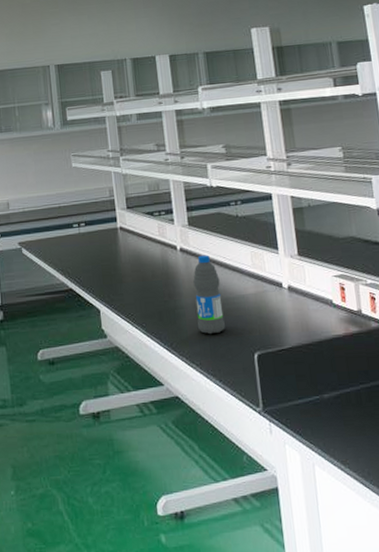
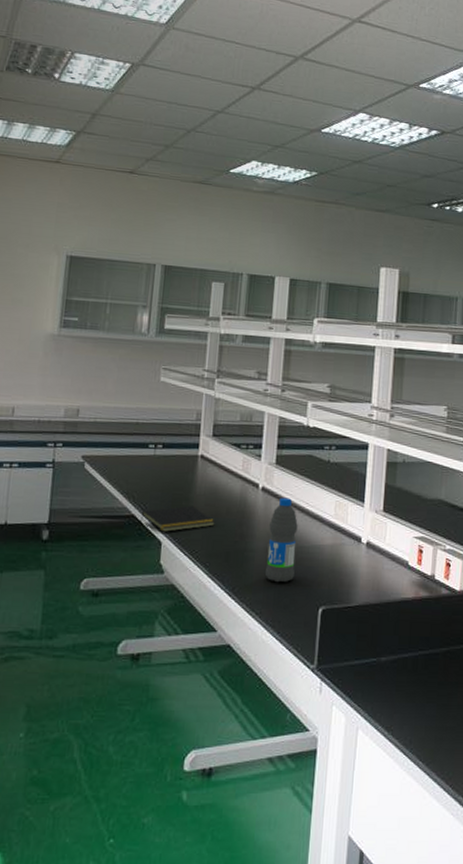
notepad: none [77,273,144,300] -> present [140,505,215,532]

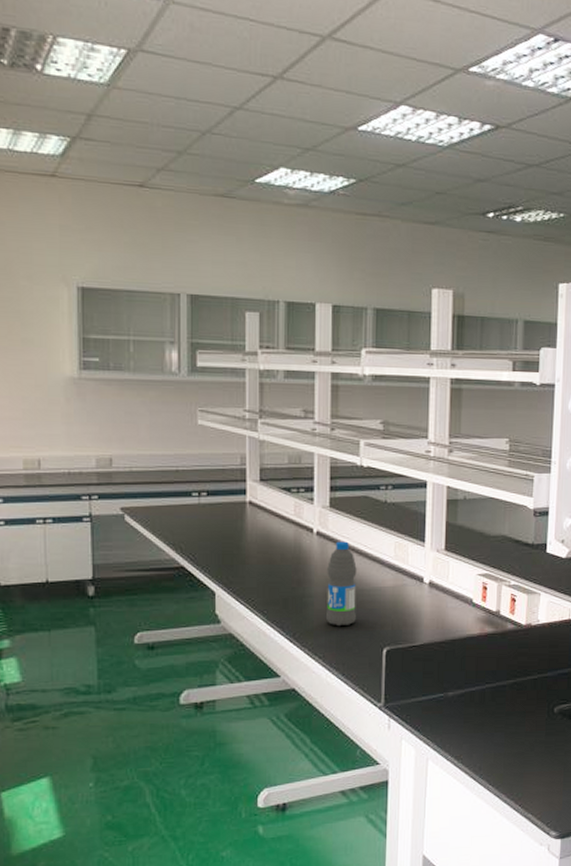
notepad: present [140,505,215,532] -> none [190,553,270,582]

